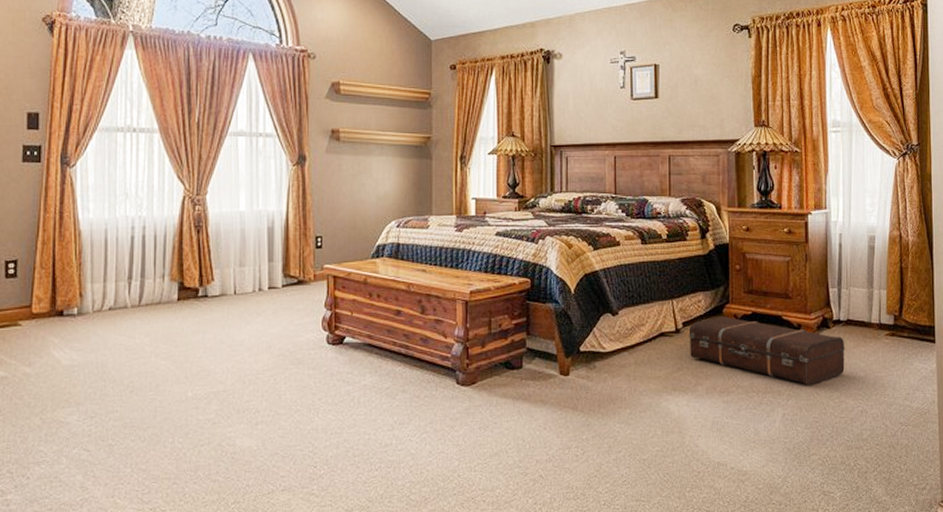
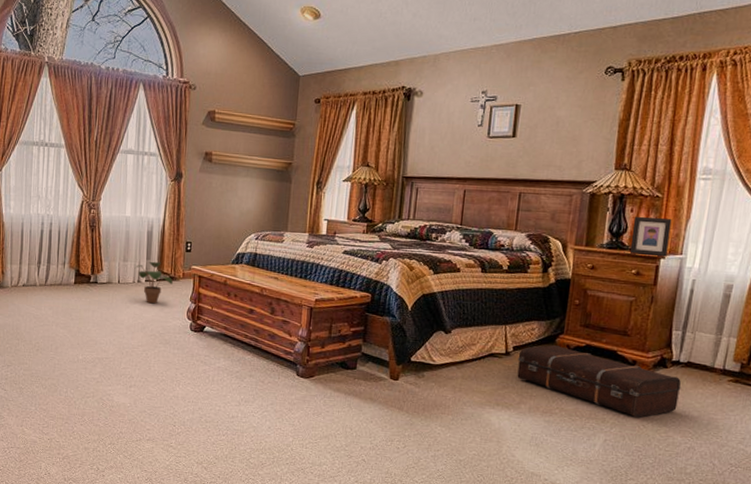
potted plant: none [253,263,302,316] -> present [134,261,173,304]
picture frame: none [778,172,813,213] -> present [629,216,672,257]

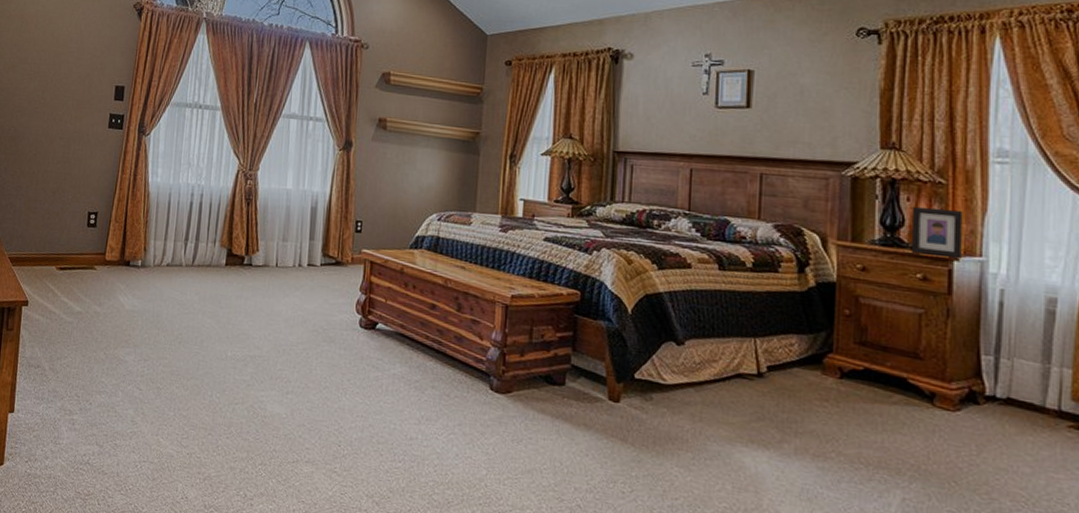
potted plant: present [134,261,173,304] -> none [295,242,340,293]
suitcase: present [517,345,681,418] -> none [774,366,1002,471]

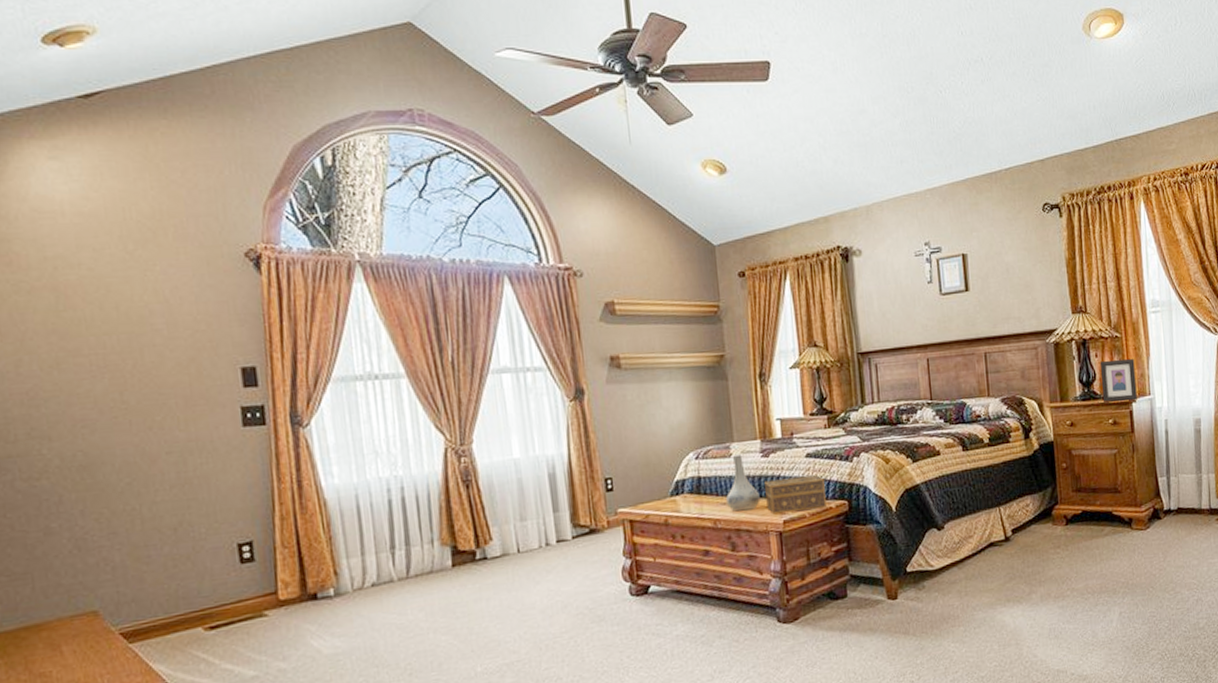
vase: none [458,224,493,279] -> present [725,454,761,513]
decorative box: none [497,254,559,292] -> present [765,475,826,515]

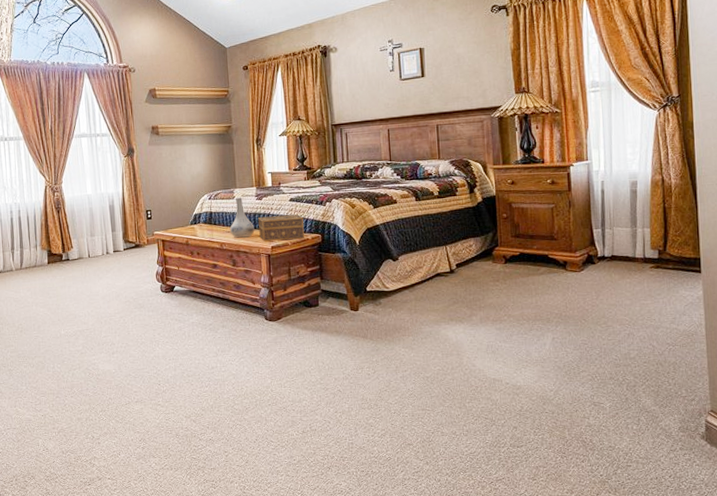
picture frame: present [1099,358,1137,403] -> none [540,130,575,166]

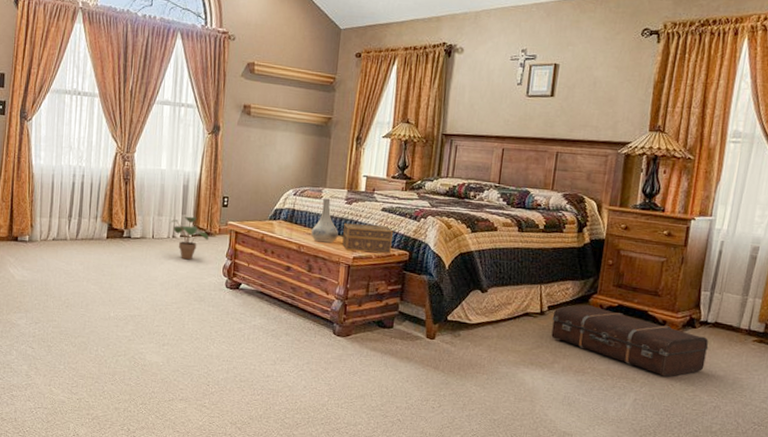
potted plant: none [101,232,139,272] -> present [169,216,209,260]
suitcase: none [462,258,611,313] -> present [551,305,709,377]

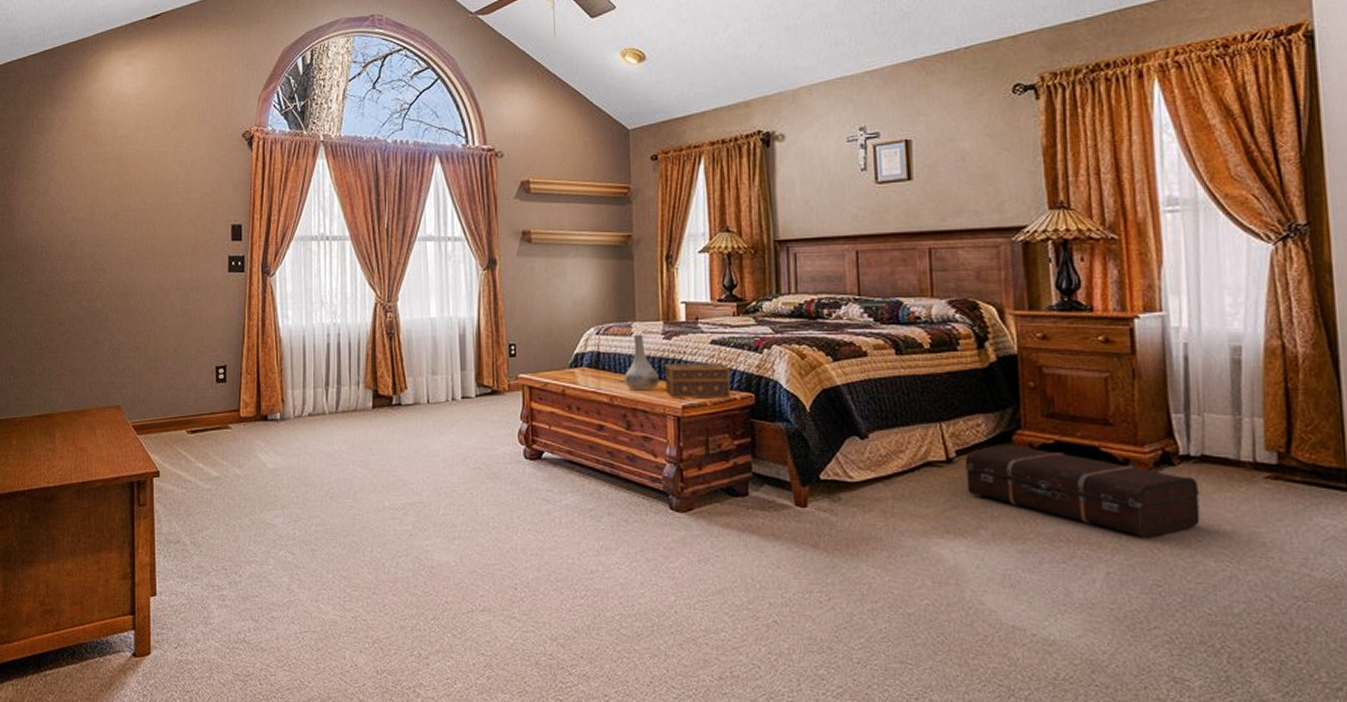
potted plant: present [169,216,209,260] -> none [446,372,496,427]

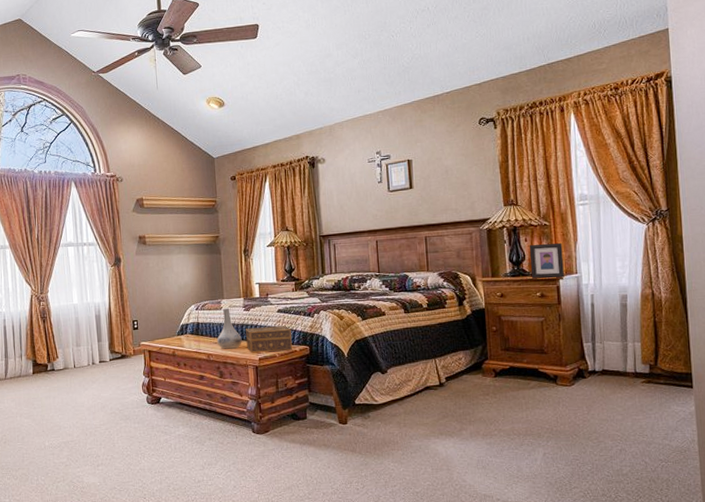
suitcase: present [964,445,1200,538] -> none [451,371,602,428]
picture frame: none [1086,265,1142,316] -> present [529,242,564,279]

